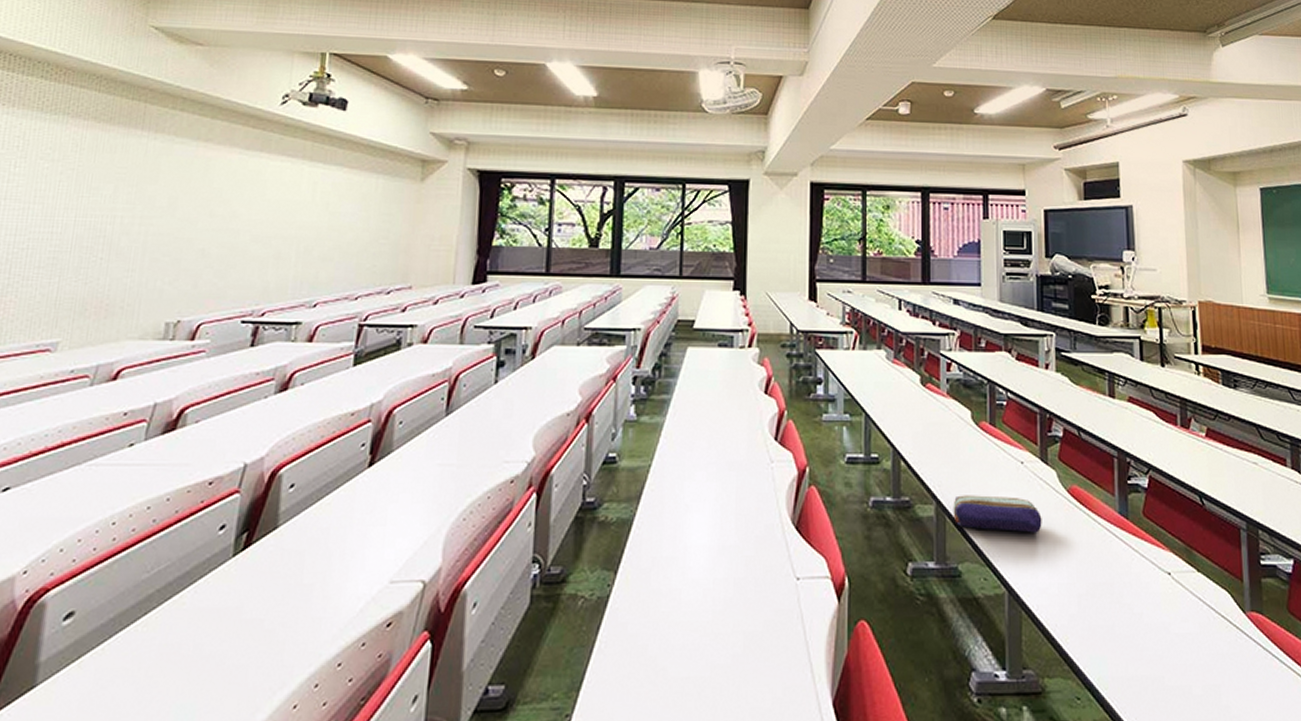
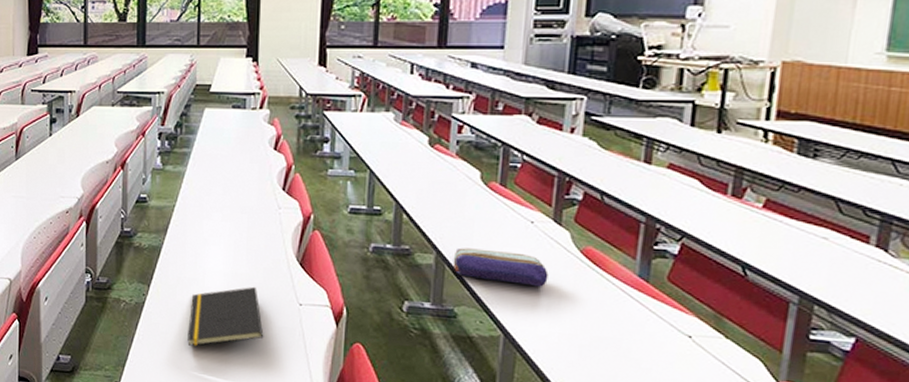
notepad: none [663,561,757,649] -> present [187,286,264,346]

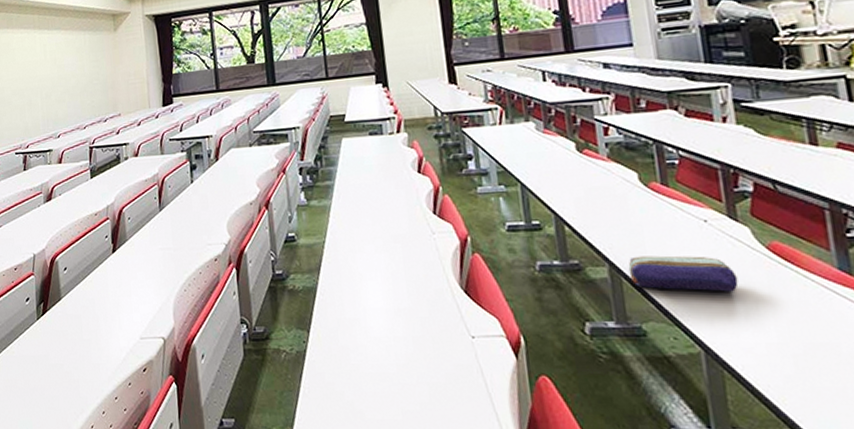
notepad: present [187,286,264,346] -> none [355,321,439,396]

